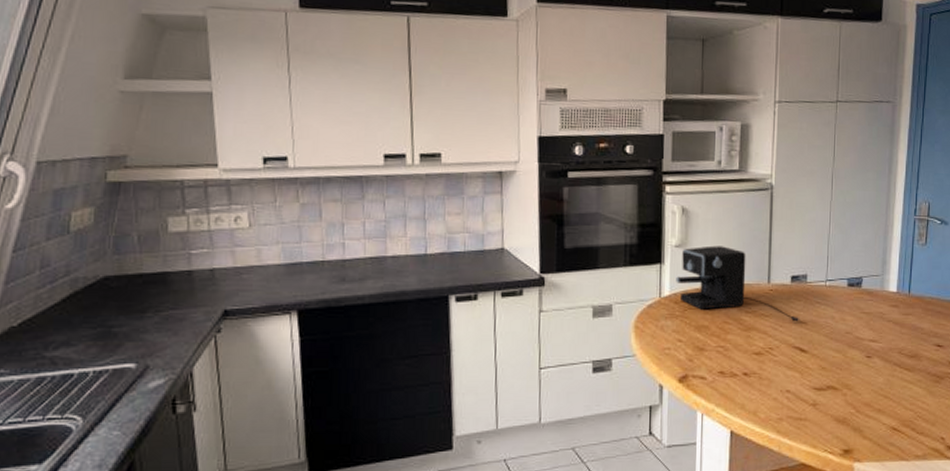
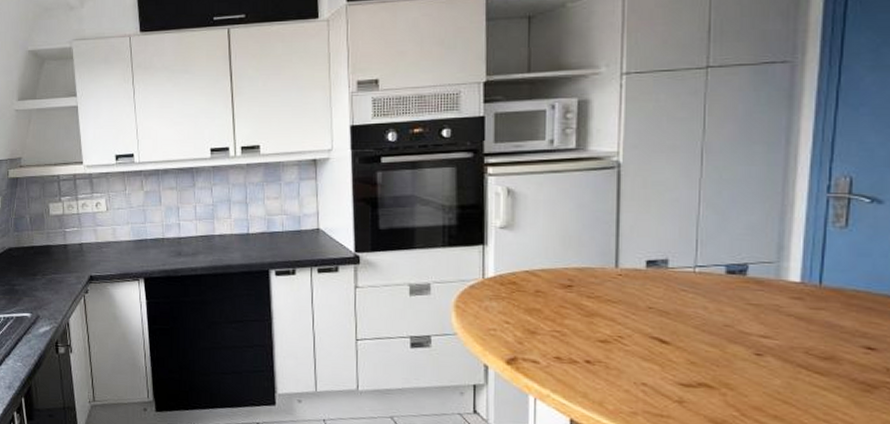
coffee maker: present [676,245,800,322] -> none [501,227,659,311]

